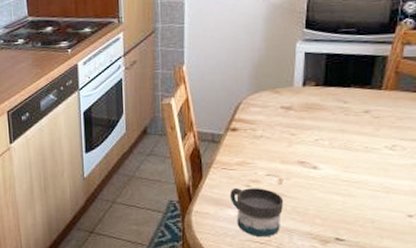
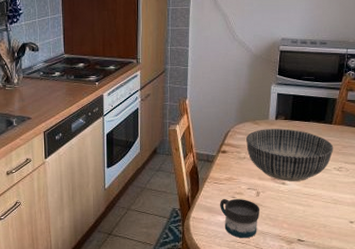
bowl: none [263,97,384,165] -> present [246,129,334,181]

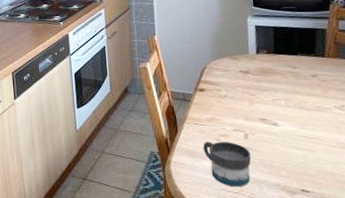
bowl: present [246,129,334,181] -> none [225,63,331,122]

